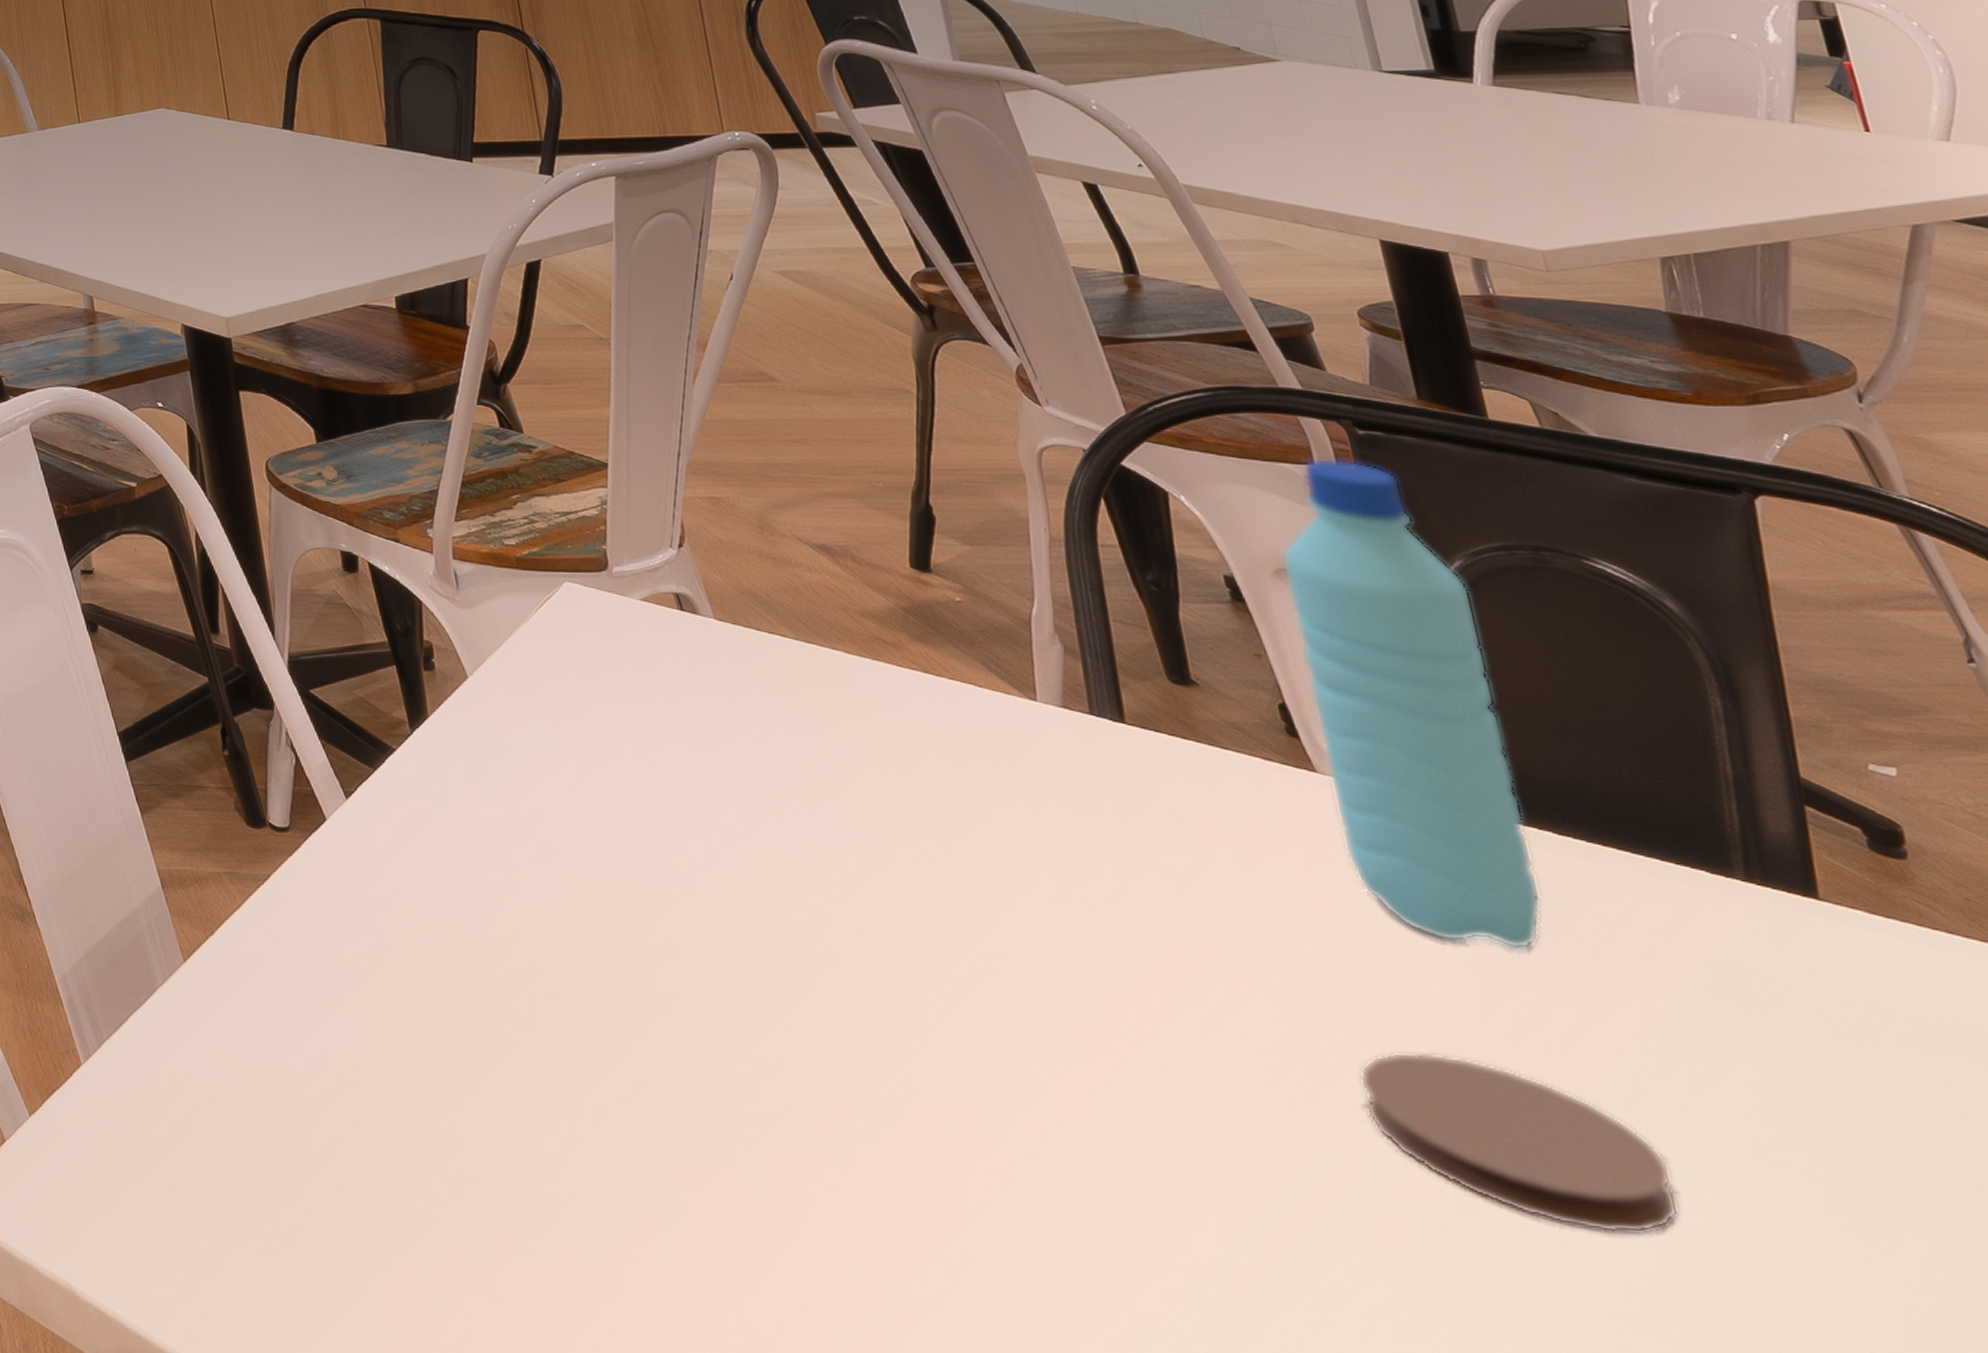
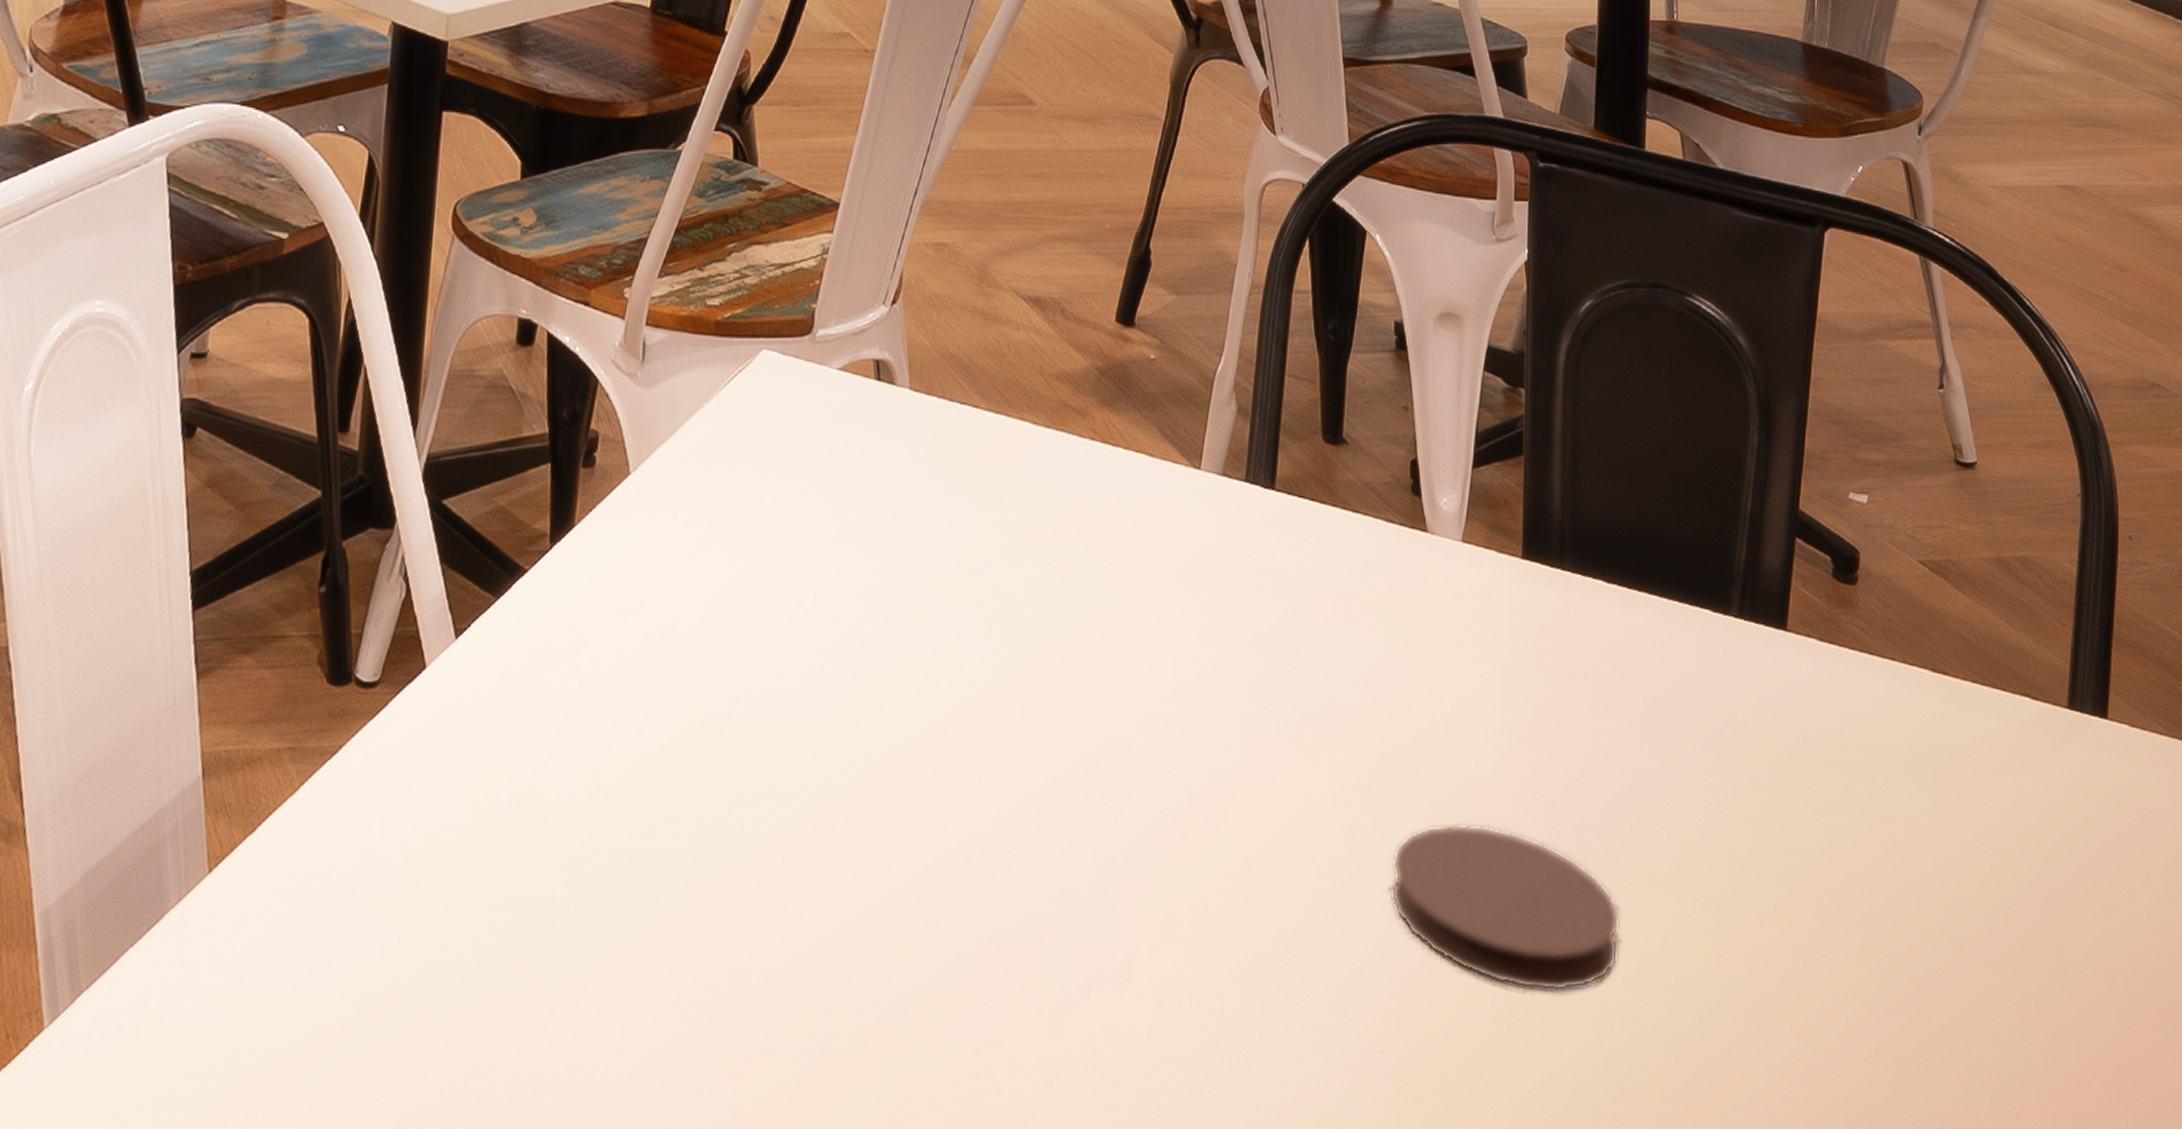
water bottle: present [1281,458,1543,950] -> none [1433,192,1592,706]

